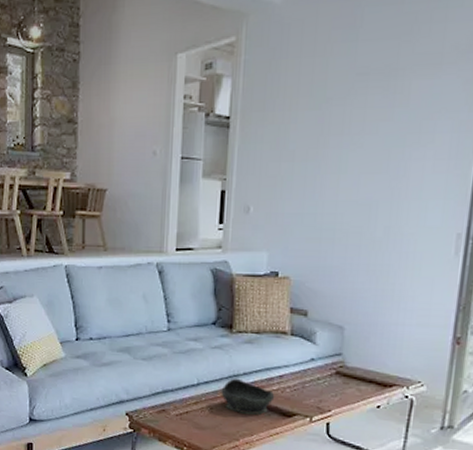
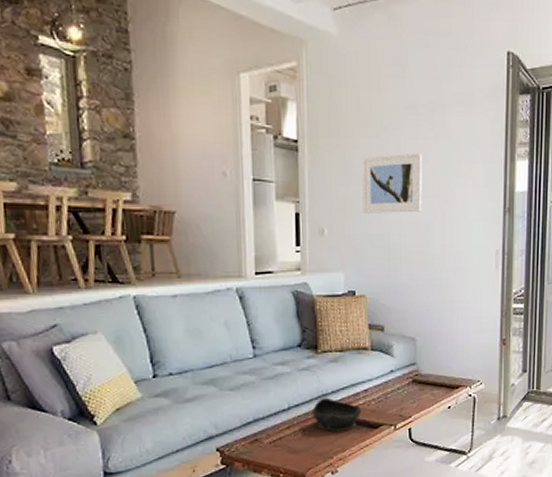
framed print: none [294,124,371,191] -> present [362,153,422,213]

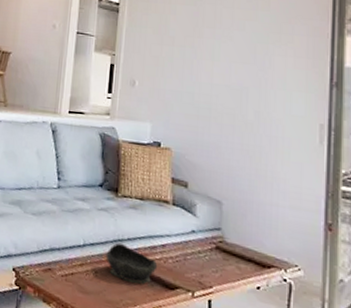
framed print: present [362,153,422,213] -> none [174,21,238,76]

